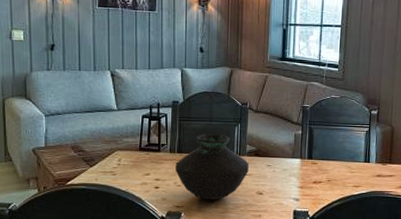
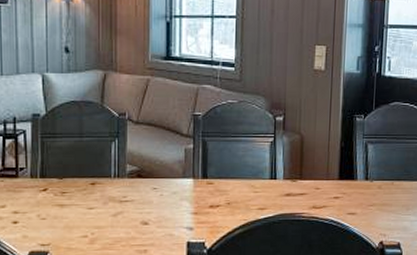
vase: present [175,133,249,200] -> none [38,152,130,234]

